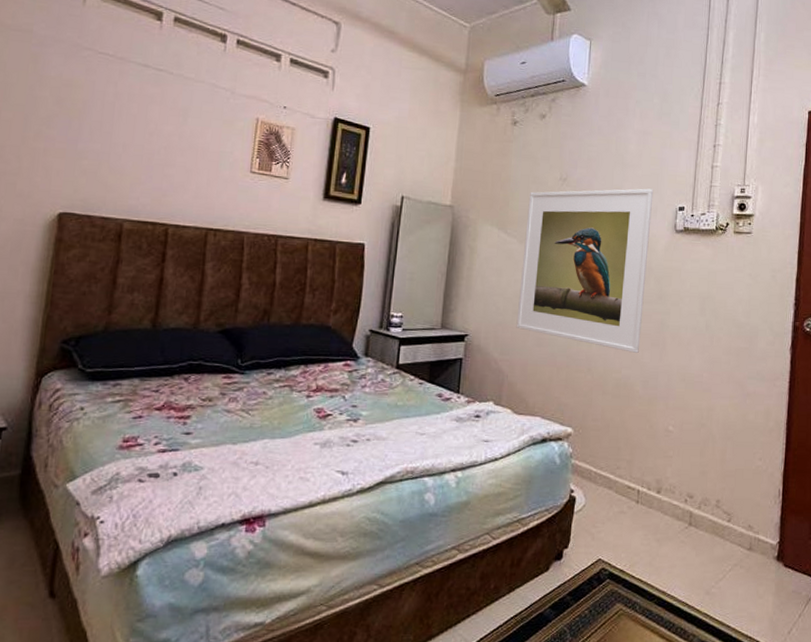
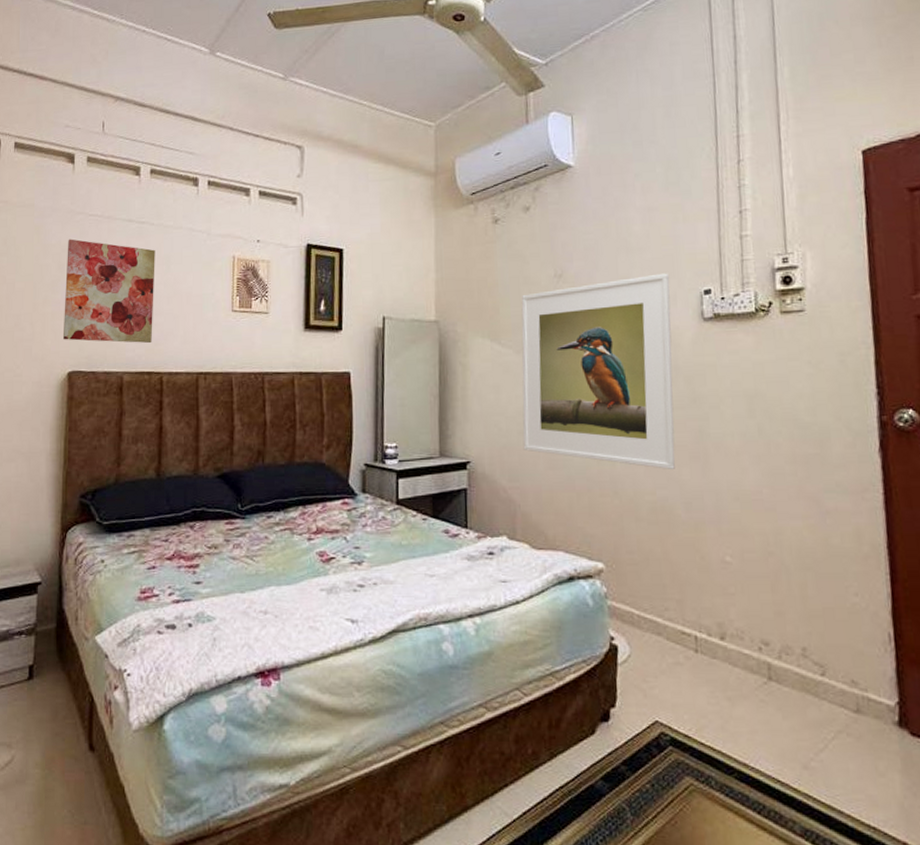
wall art: none [55,74,172,194] -> present [62,239,155,344]

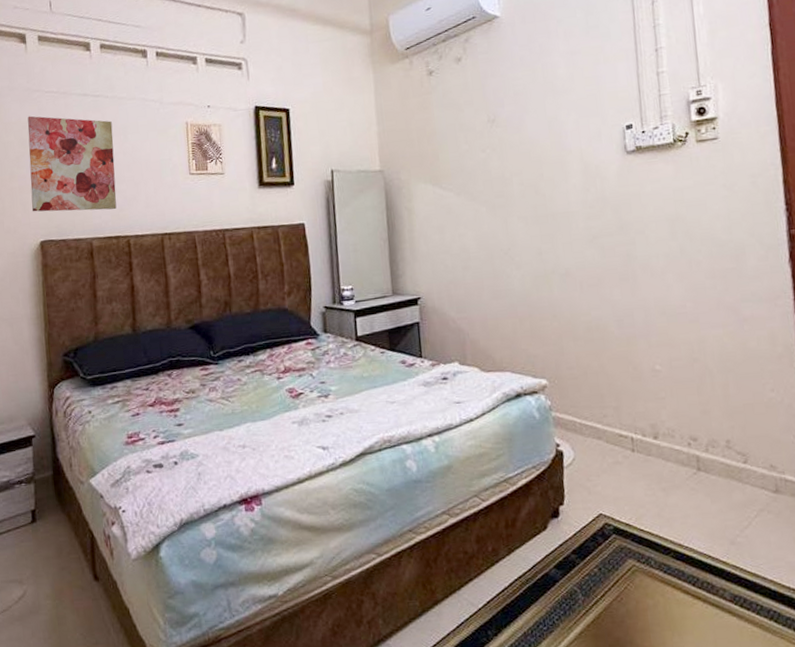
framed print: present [521,273,675,469] -> none [458,112,607,292]

